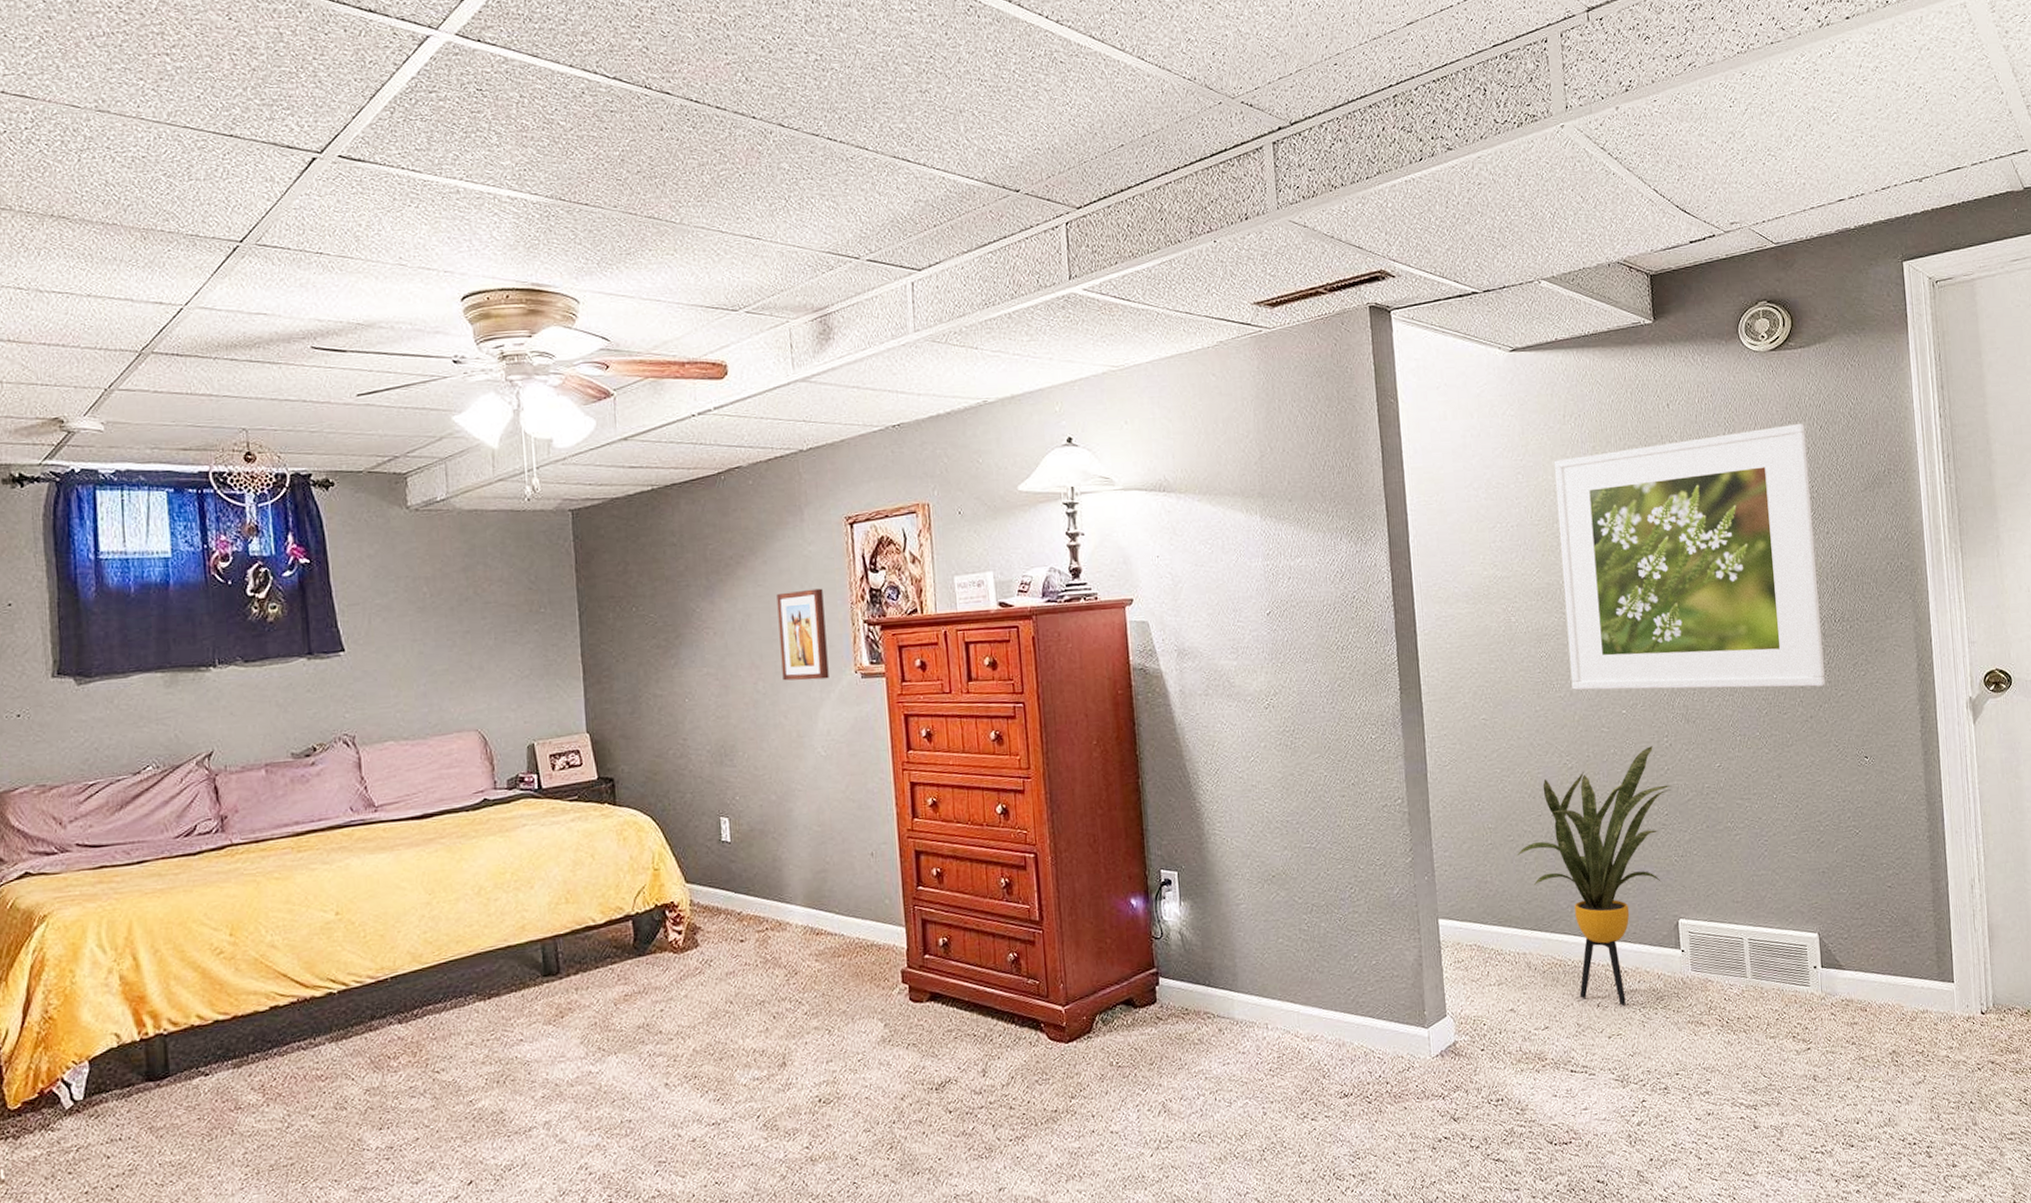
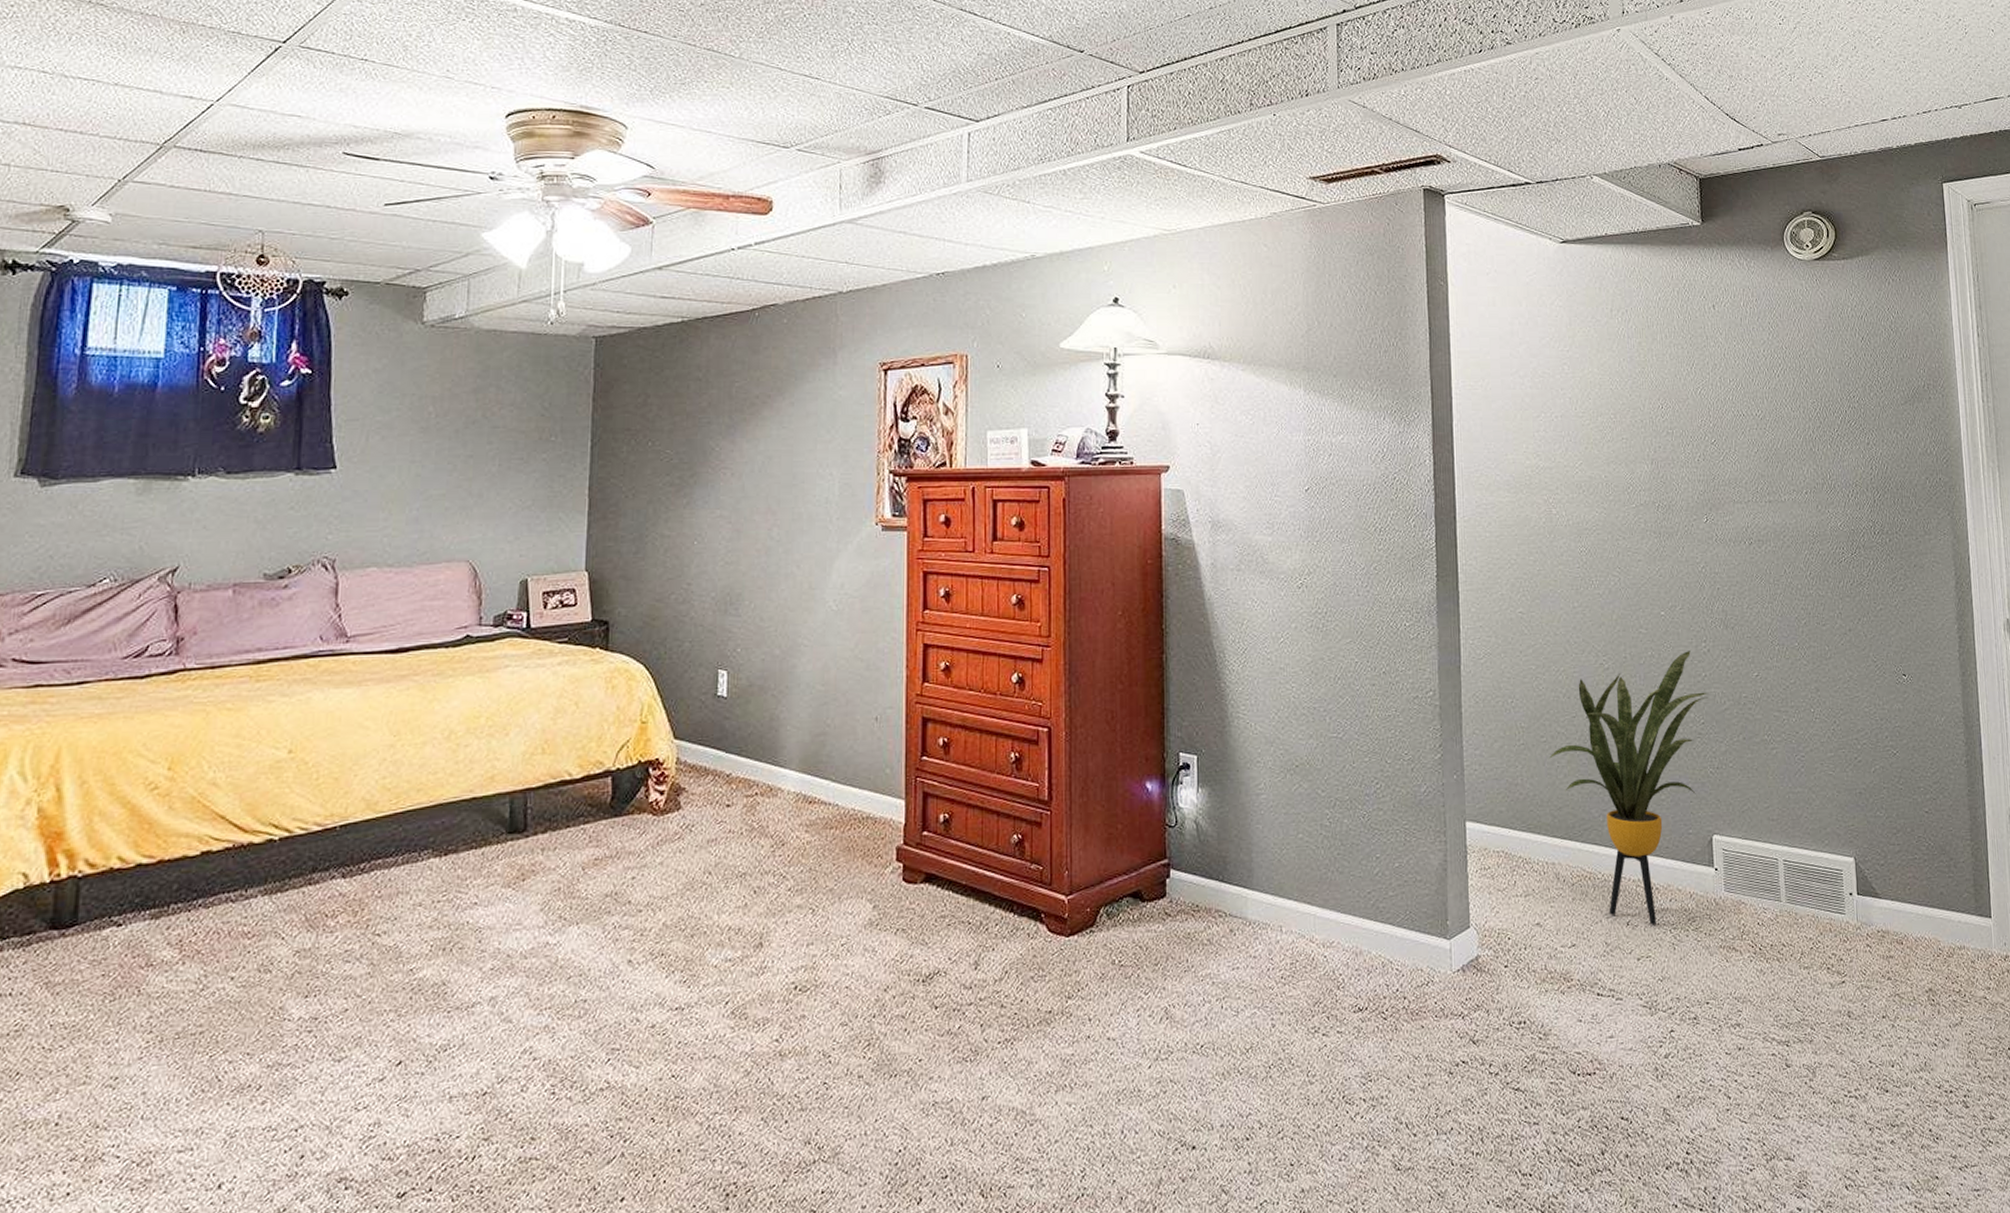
wall art: present [776,588,829,681] -> none [799,435,850,530]
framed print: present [1553,423,1825,690] -> none [1599,333,1864,599]

